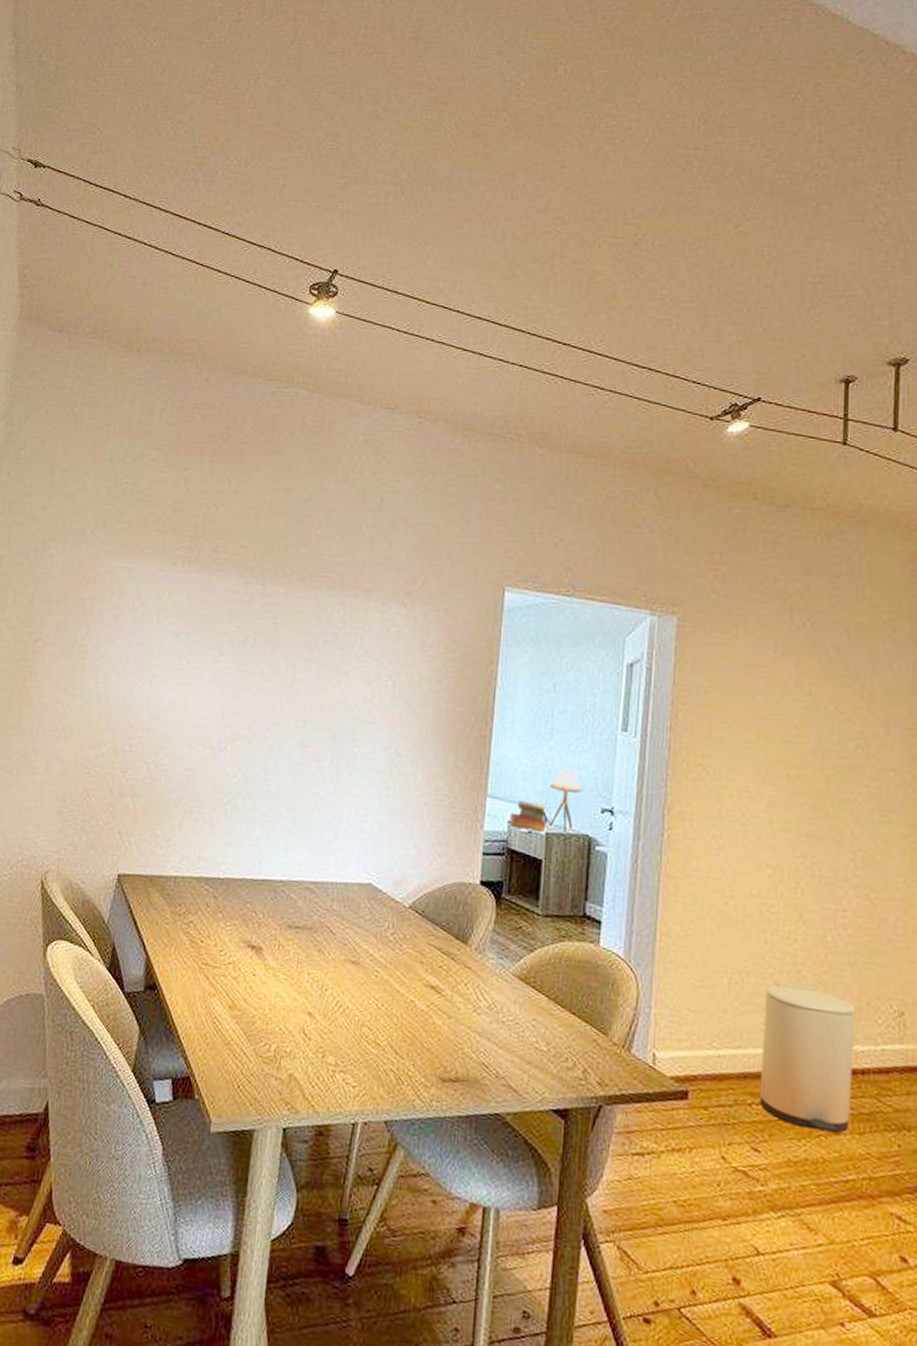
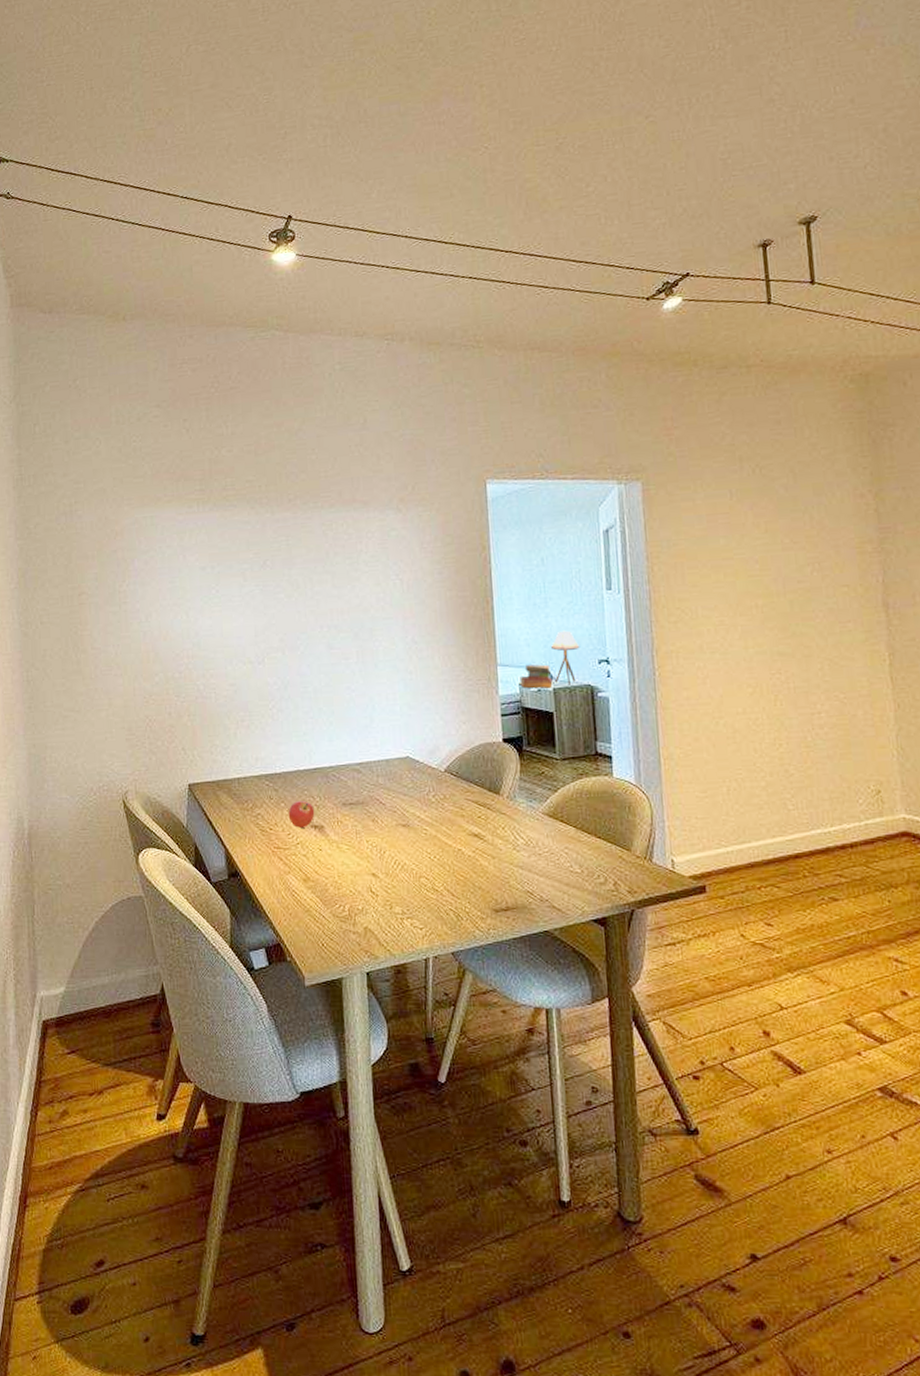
fruit: none [224,913,255,946] -> present [288,800,315,828]
pedal bin: present [759,981,856,1133] -> none [760,781,845,900]

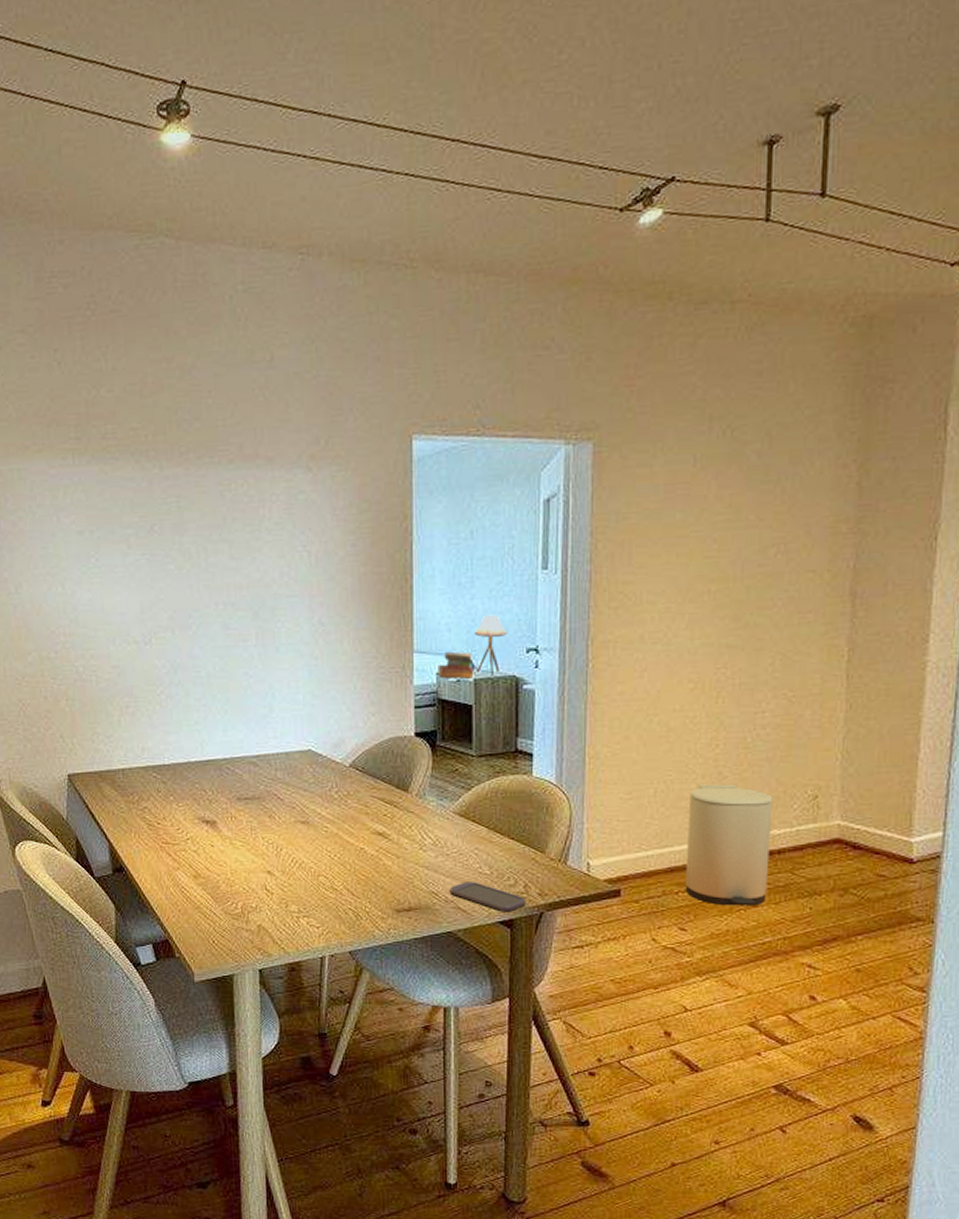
fruit: present [288,800,315,828] -> none [177,793,207,823]
mobile phone: none [543,880,617,912] -> present [449,882,525,914]
pedal bin: none [760,781,845,900] -> present [685,784,773,906]

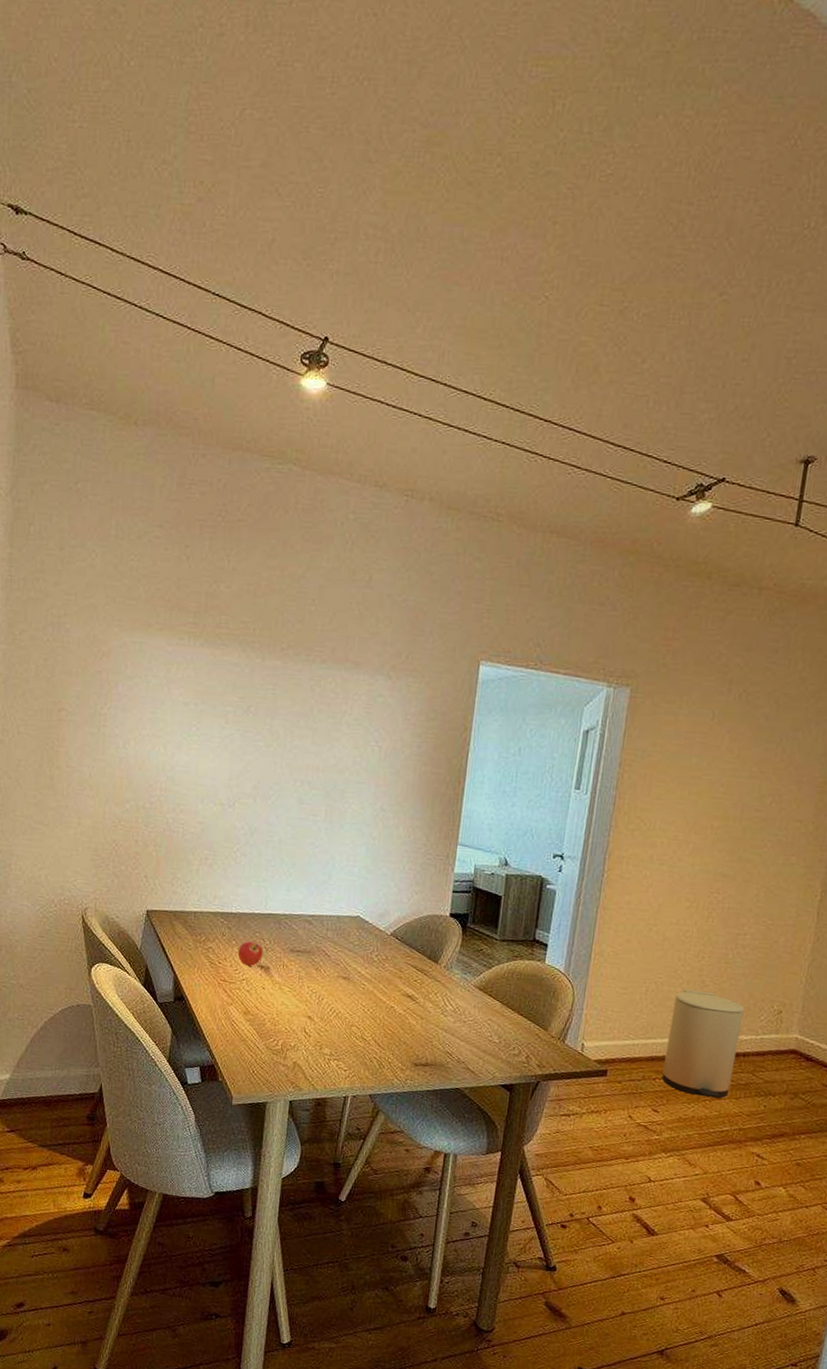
fruit: none [177,793,207,823] -> present [237,940,264,966]
books: present [437,651,474,679] -> none [476,847,508,873]
mobile phone: present [449,882,525,914] -> none [462,1047,526,1079]
table lamp: present [474,614,508,676] -> none [508,821,539,874]

